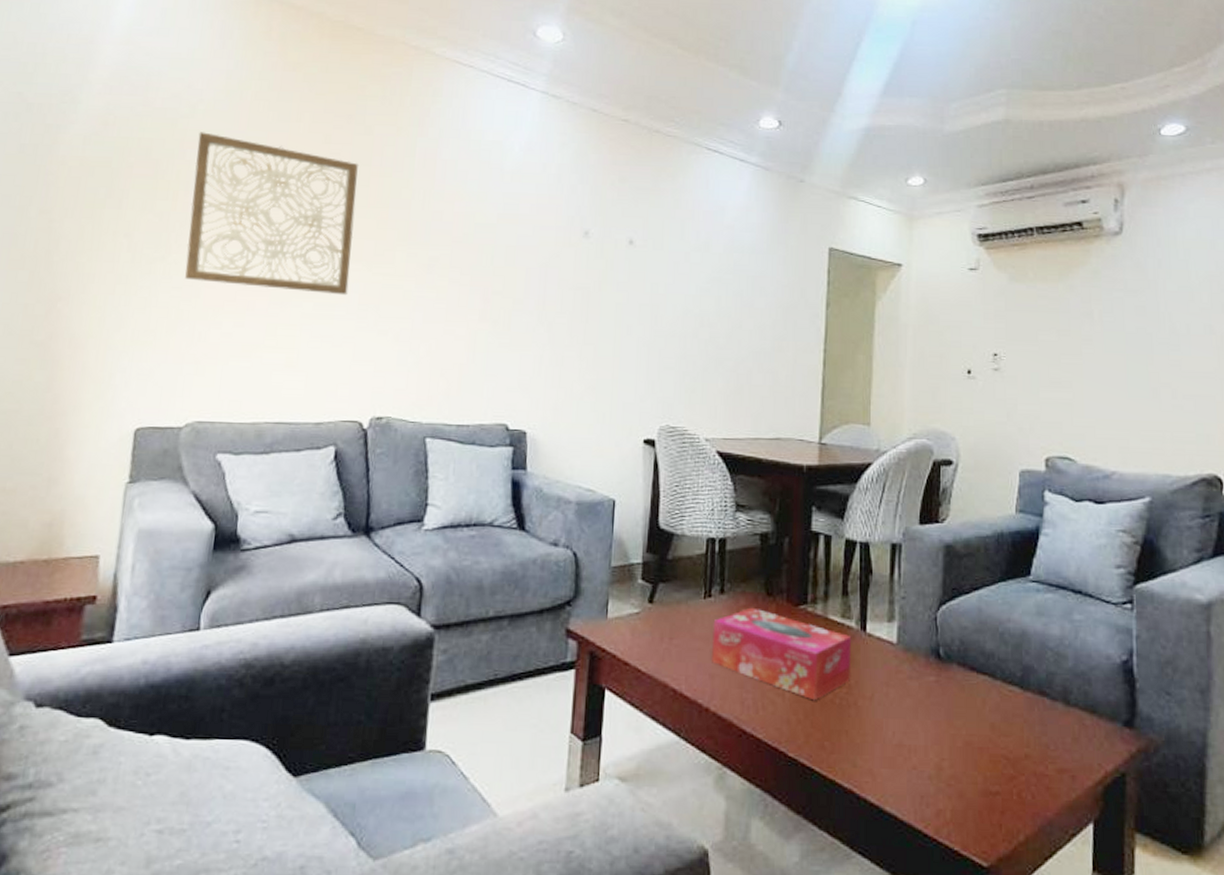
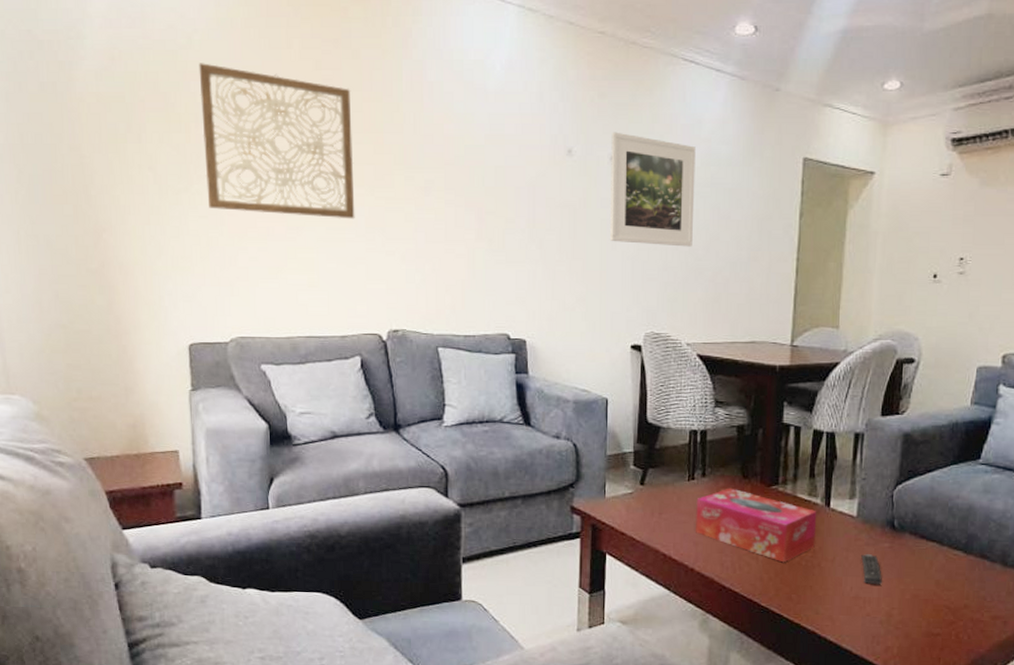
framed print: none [625,215,718,335] -> present [610,132,696,247]
remote control: none [904,690,929,729] -> present [861,554,882,585]

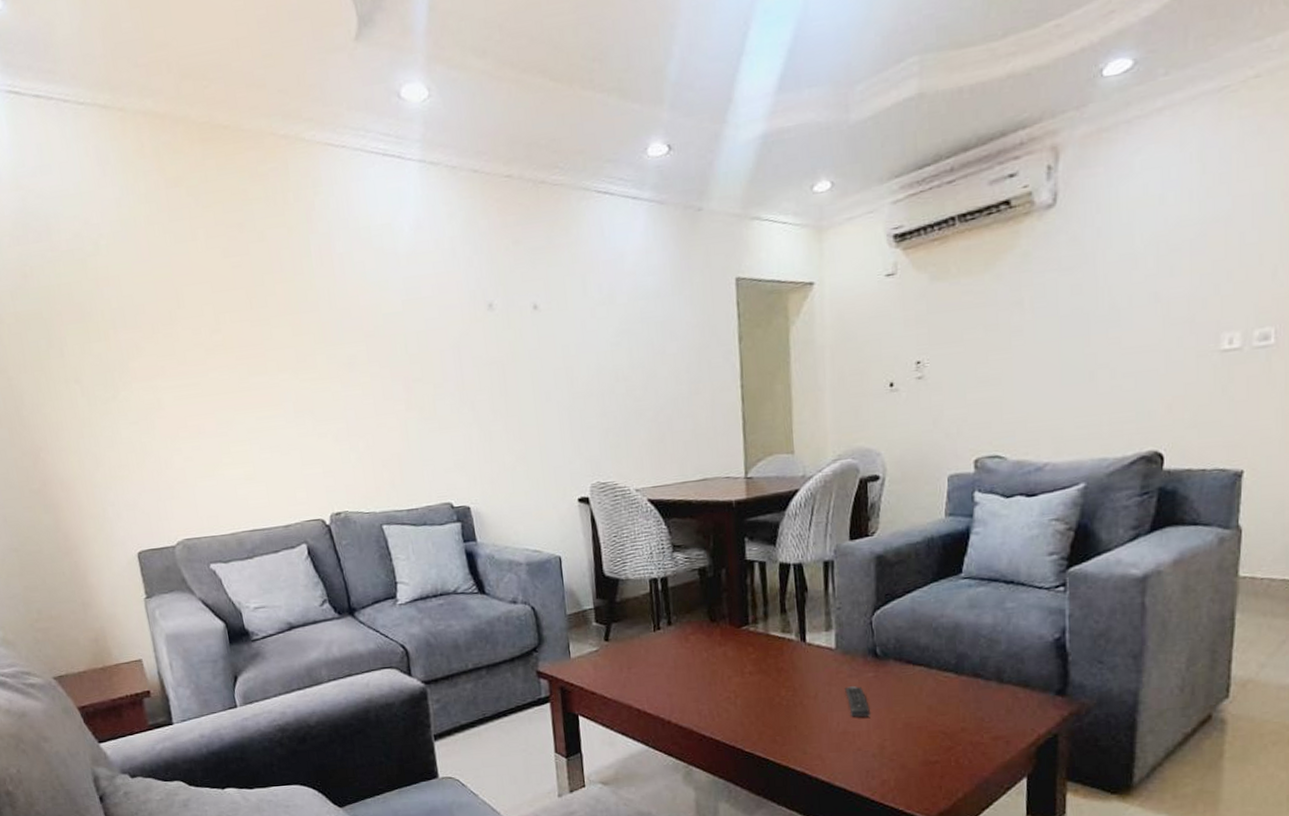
wall art: present [199,63,355,219] -> none [108,267,283,414]
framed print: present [610,132,696,247] -> none [531,278,629,394]
tissue box: present [696,488,817,563] -> none [665,633,795,705]

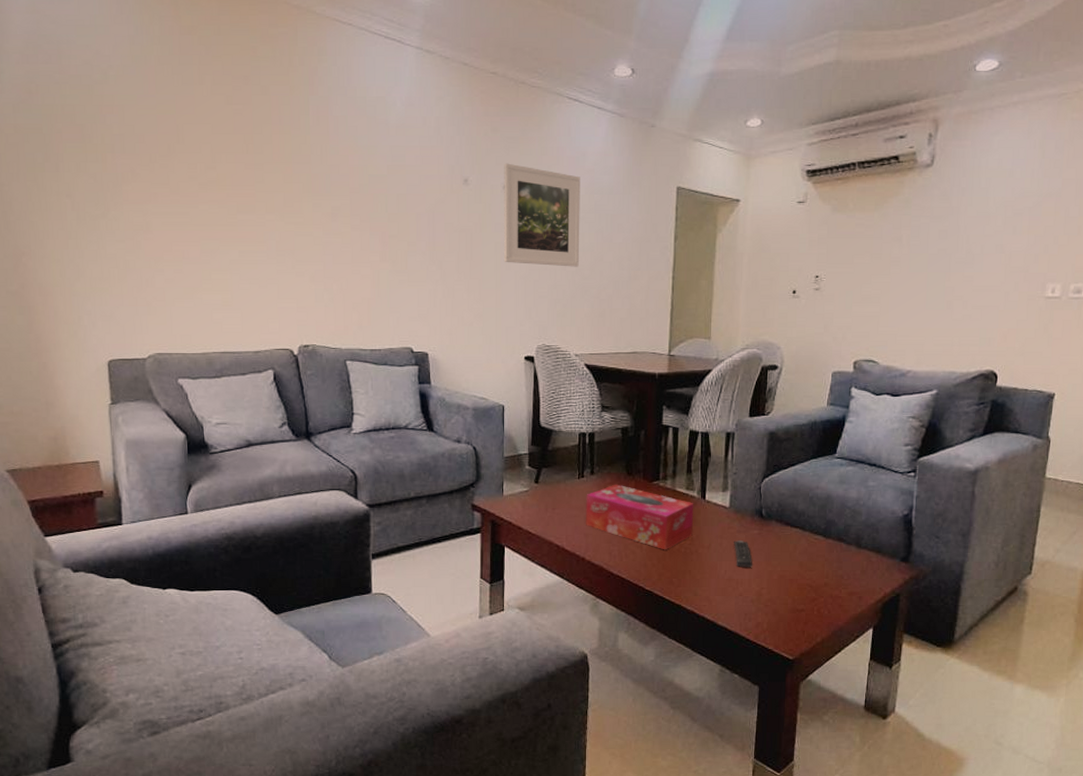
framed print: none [531,278,629,394] -> present [504,163,580,267]
tissue box: none [665,633,795,705] -> present [586,484,694,550]

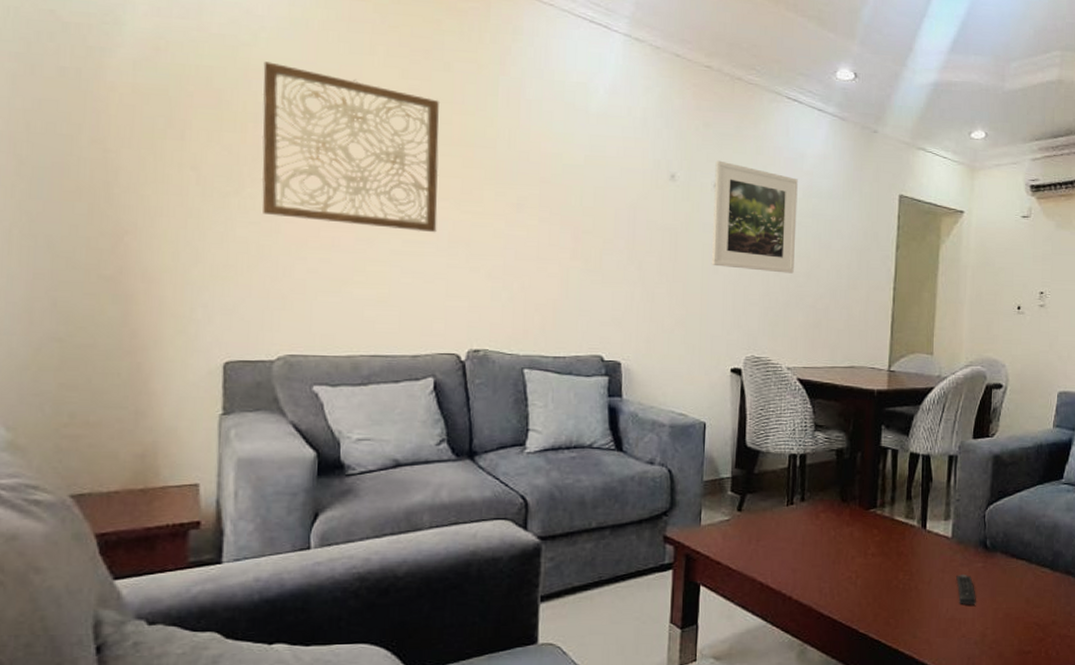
wall art: none [114,97,266,243] -> present [261,61,439,233]
tissue box: present [586,484,694,550] -> none [794,512,914,587]

